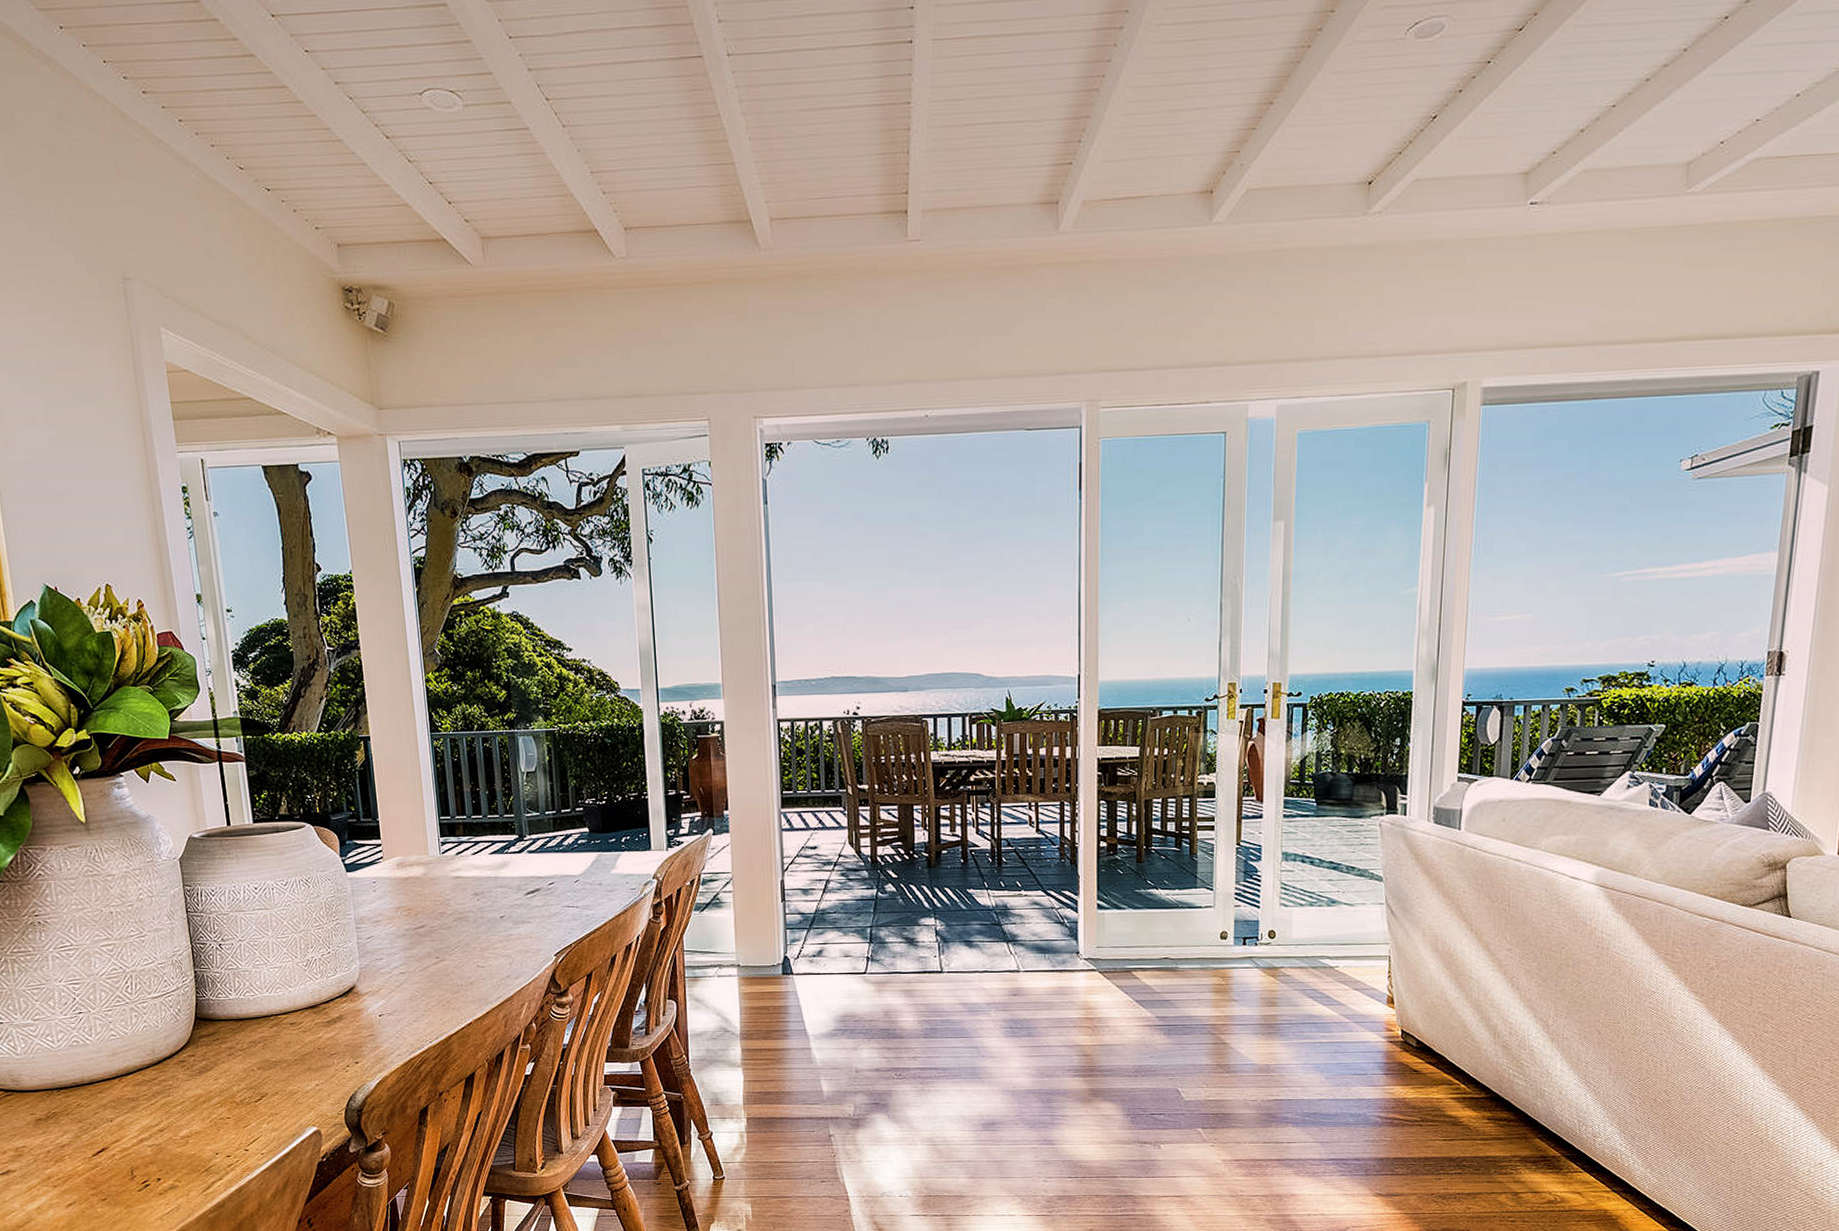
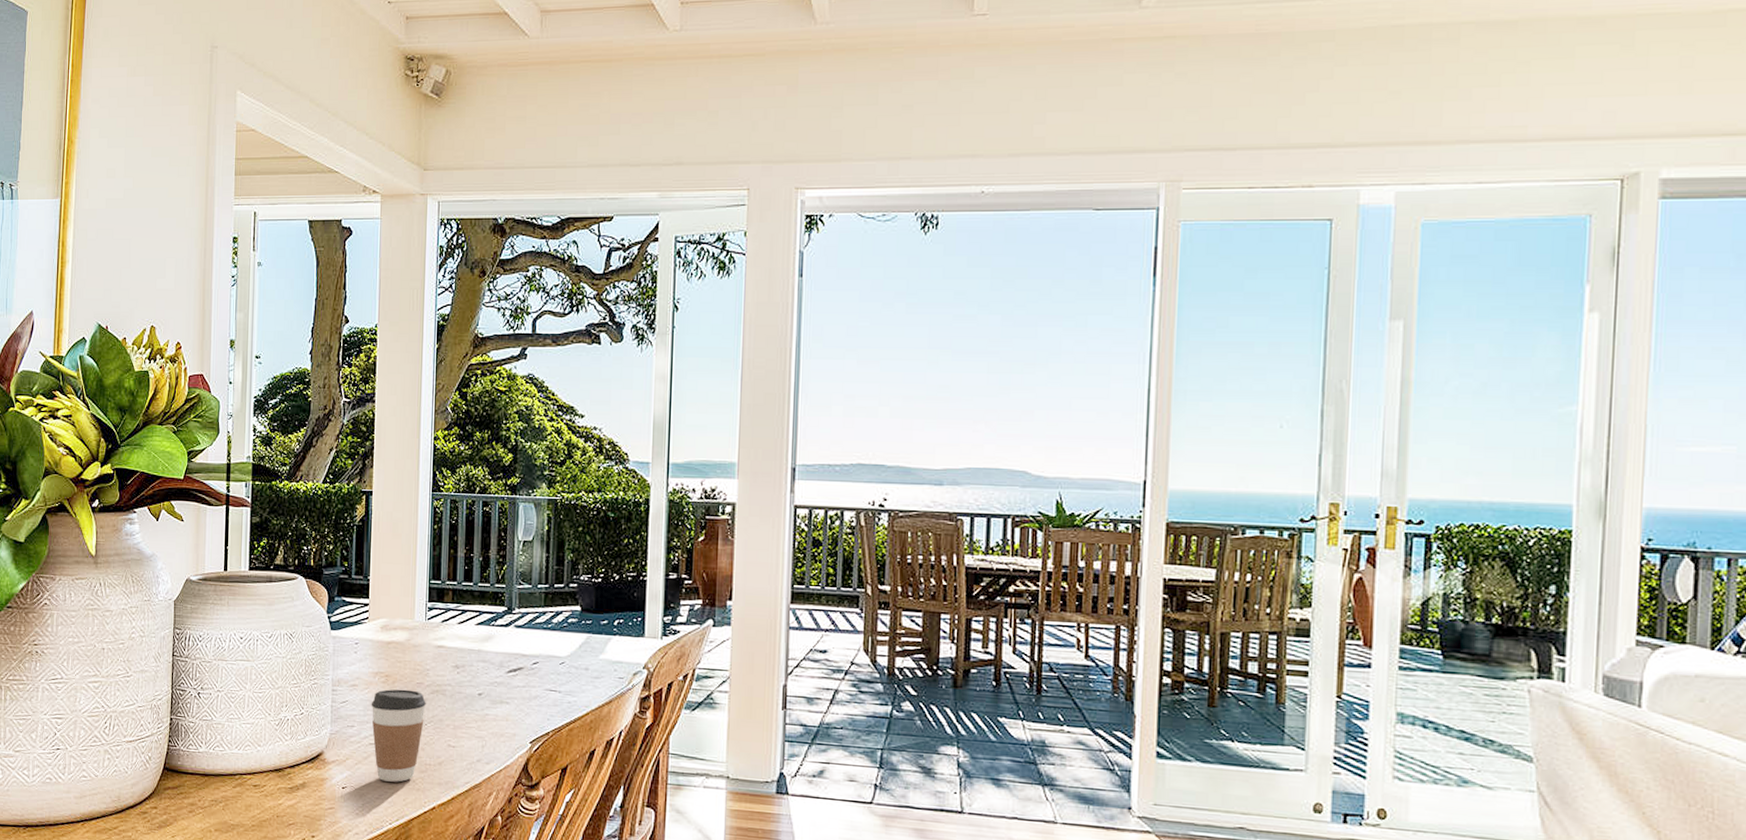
coffee cup: none [396,920,451,1005] -> present [371,689,426,782]

